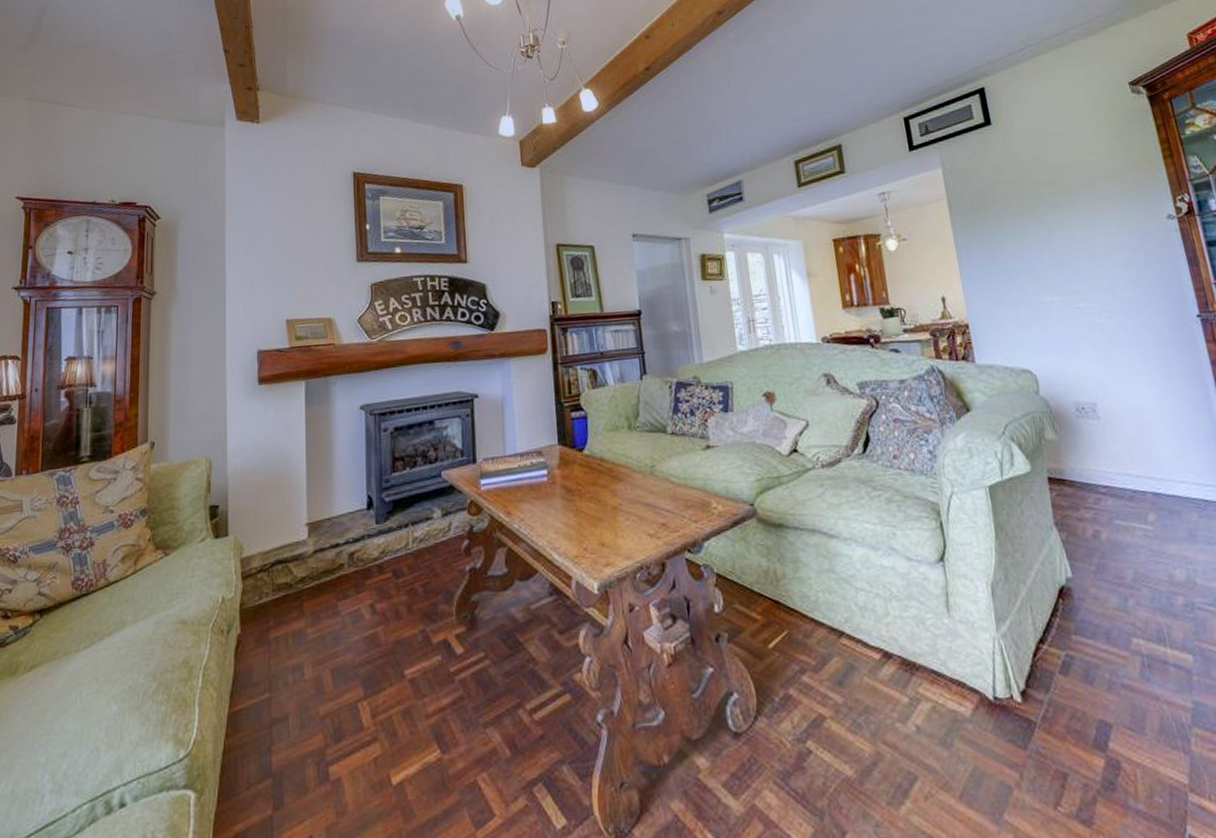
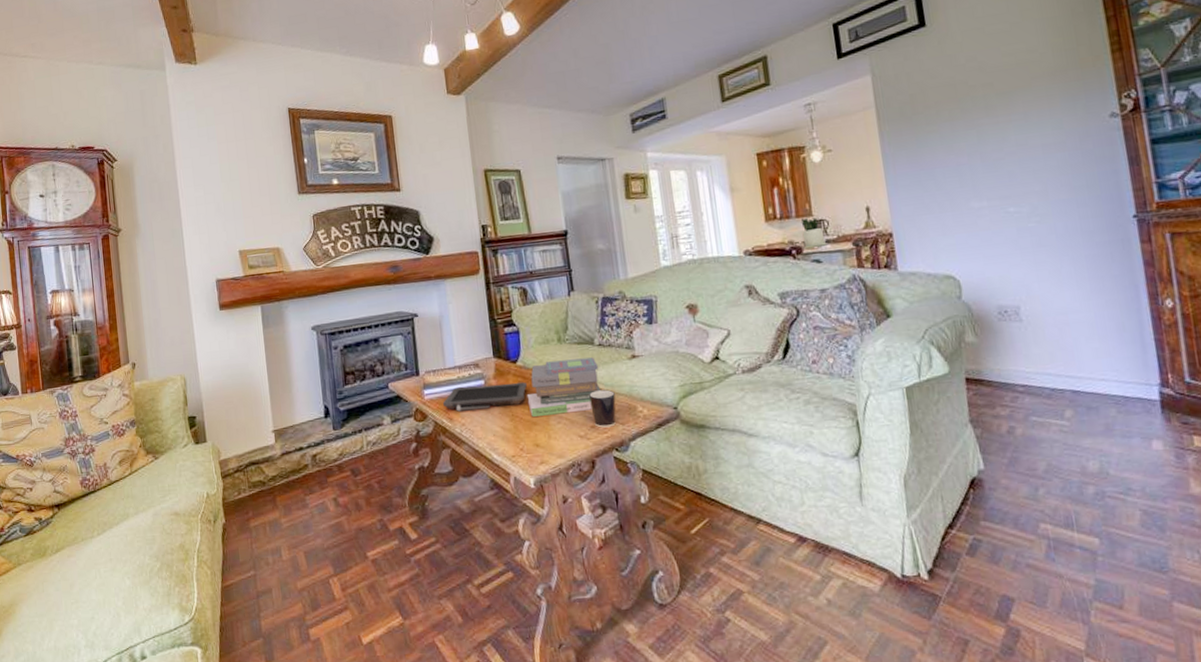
tablet: none [501,472,593,505] -> present [443,382,527,412]
books: none [593,447,673,513] -> present [526,357,601,418]
mug: none [659,483,690,527] -> present [588,389,617,429]

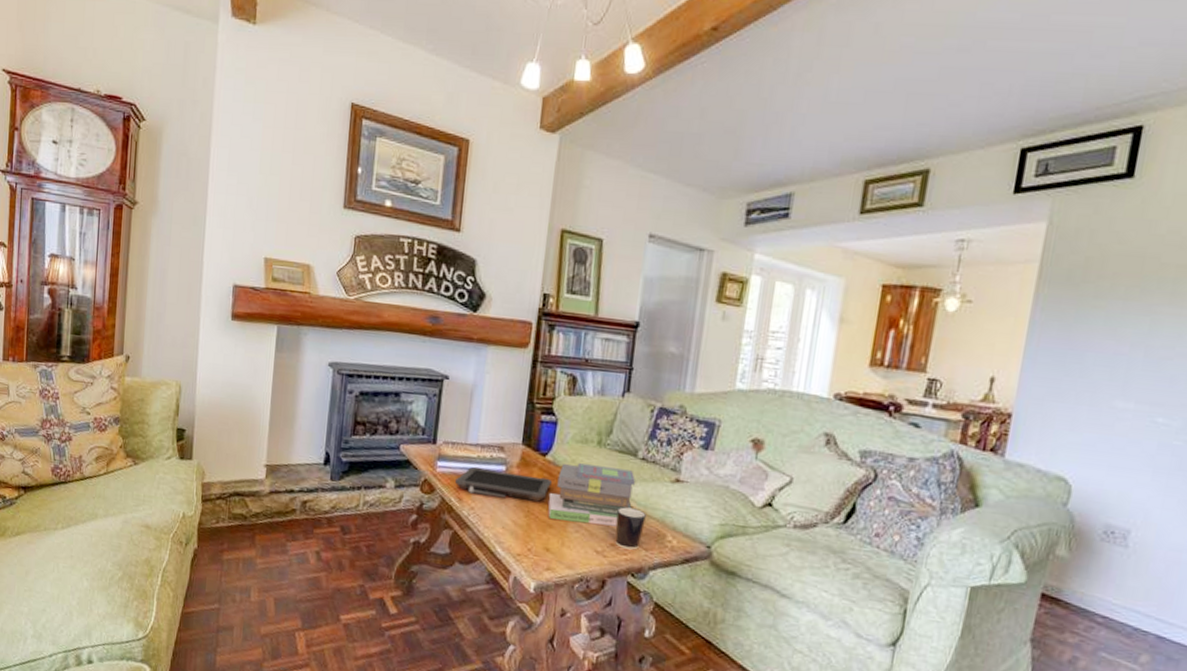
planter: present [801,216,827,249] -> none [903,372,934,410]

